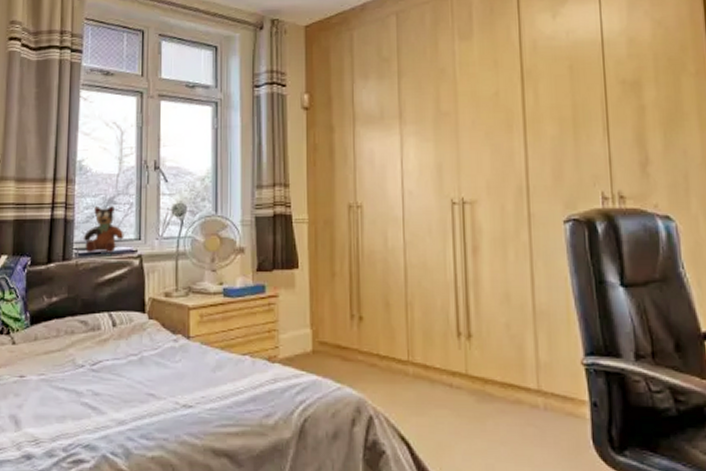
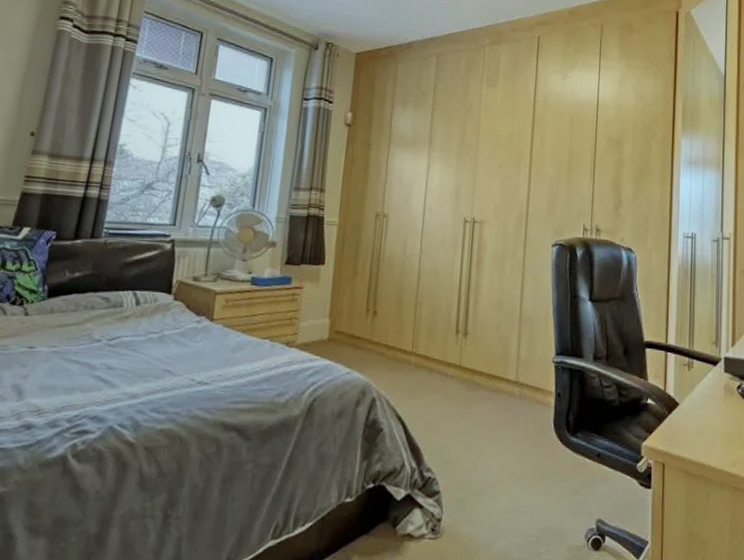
stuffed animal: present [83,206,124,254] -> none [115,190,159,236]

